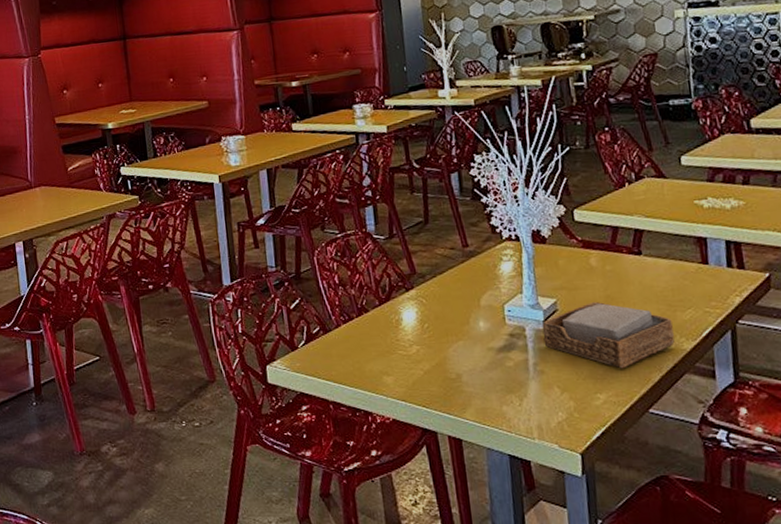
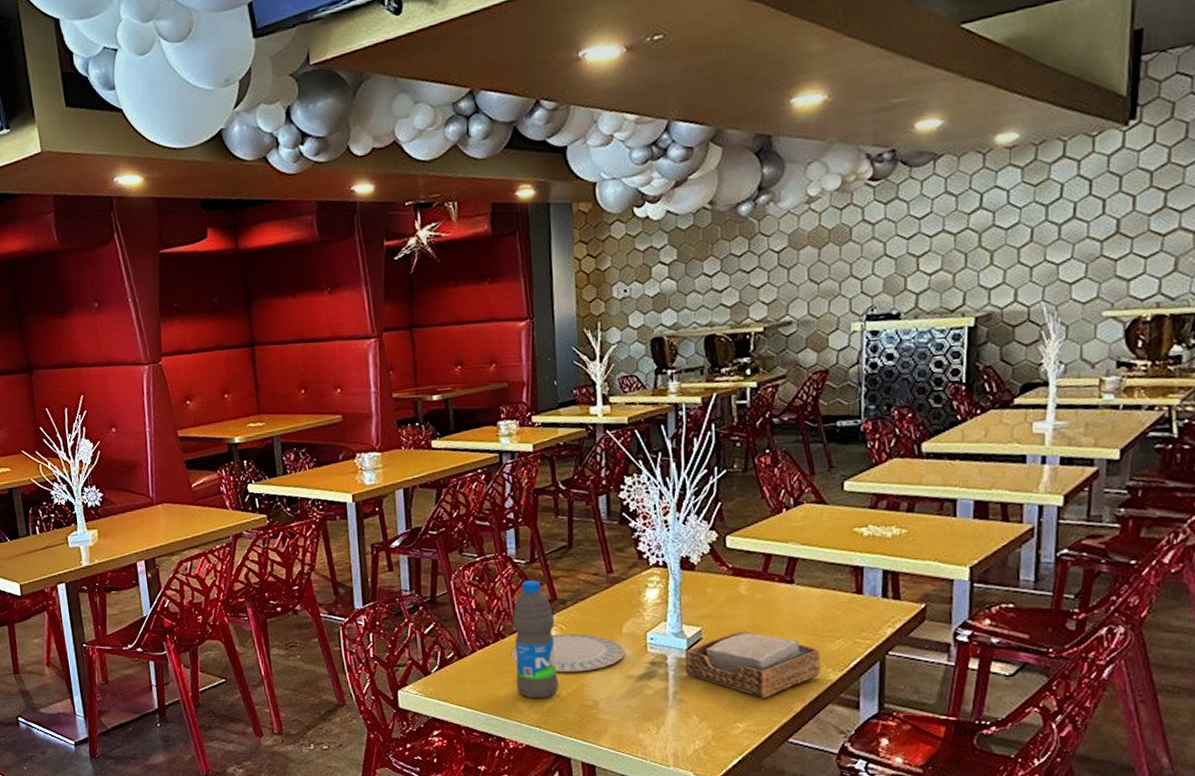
water bottle: none [374,255,422,373] -> present [512,580,559,699]
plate: none [374,306,485,346] -> present [511,633,626,673]

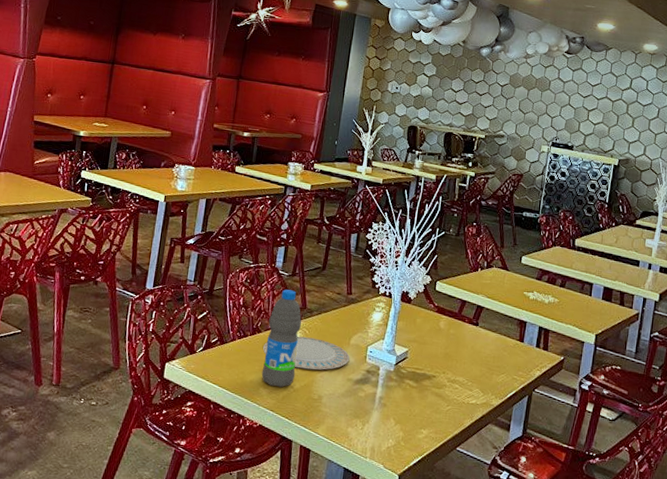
napkin holder: present [684,630,821,699] -> none [391,355,488,413]

